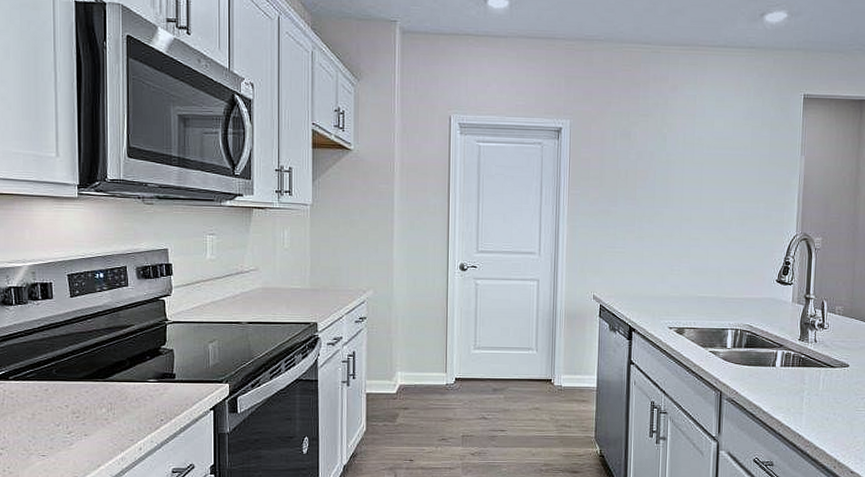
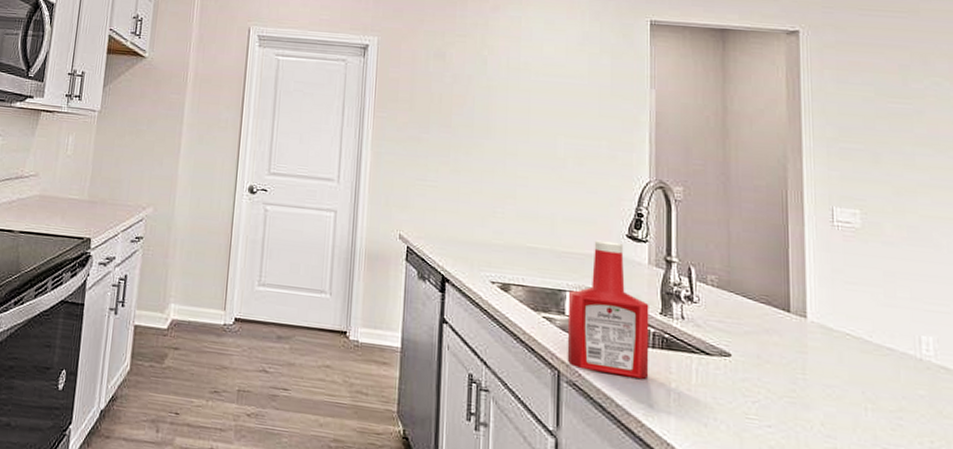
ketchup bottle: none [727,286,791,390] -> present [567,240,649,379]

